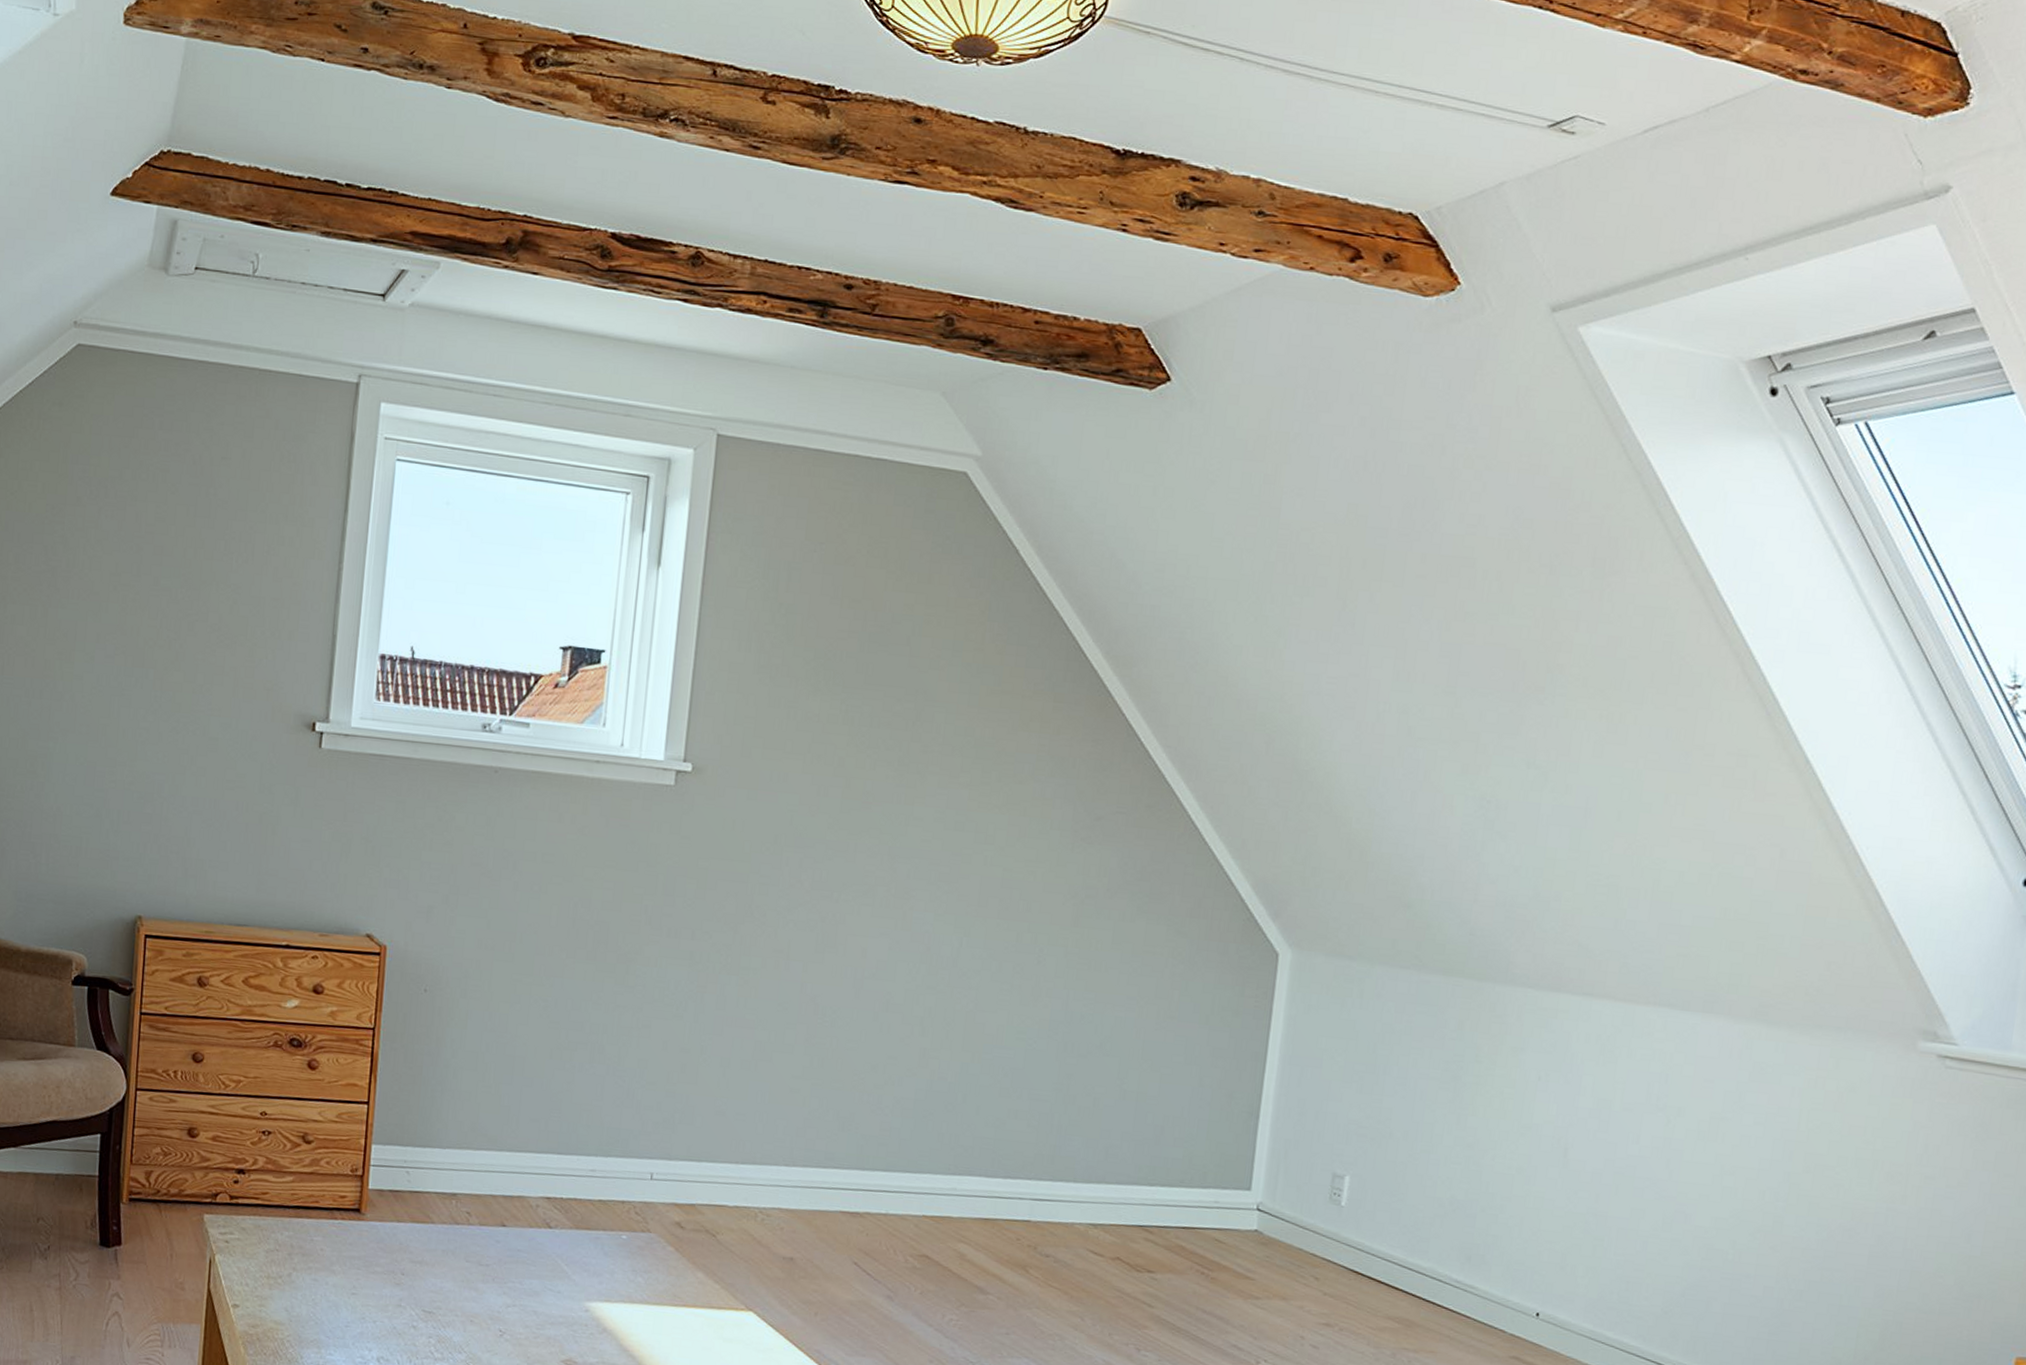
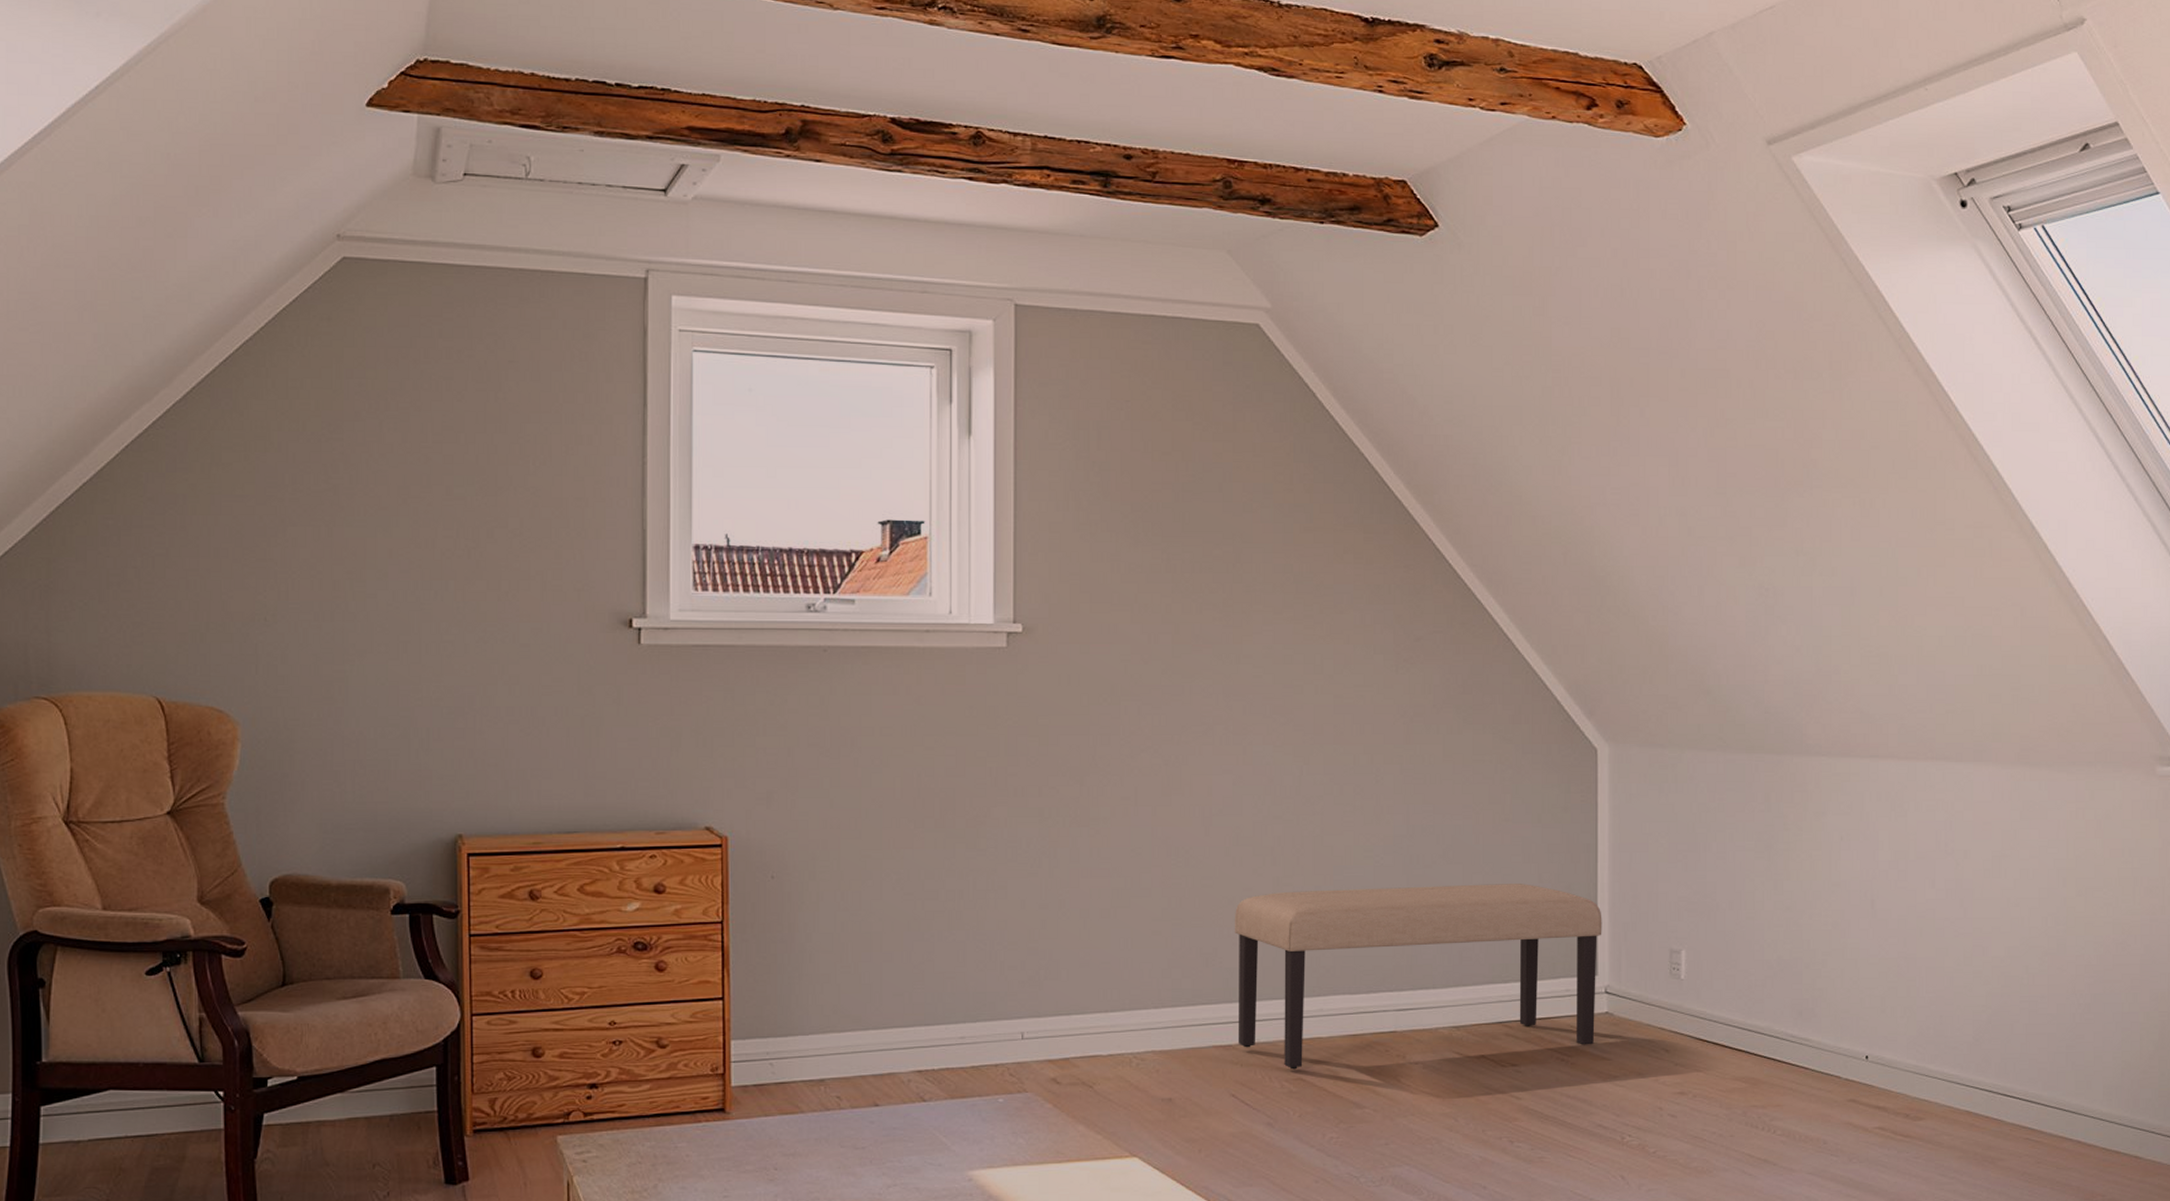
bench: none [867,1064,1263,1262] -> present [1235,884,1602,1070]

